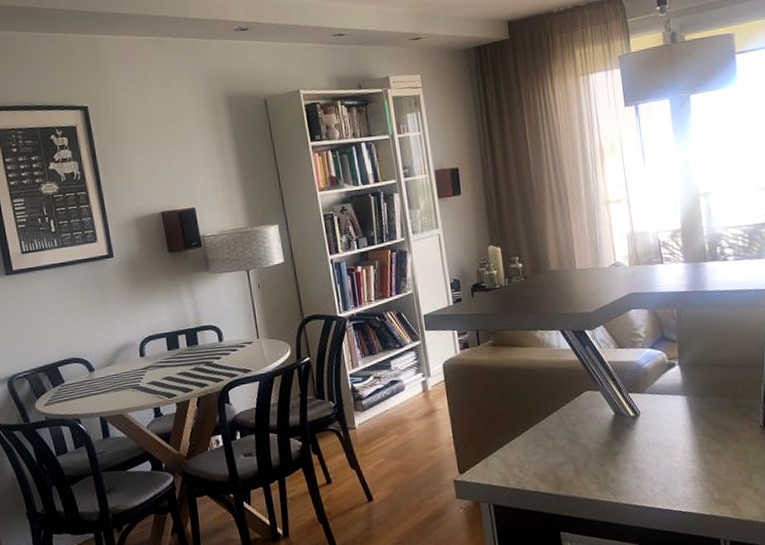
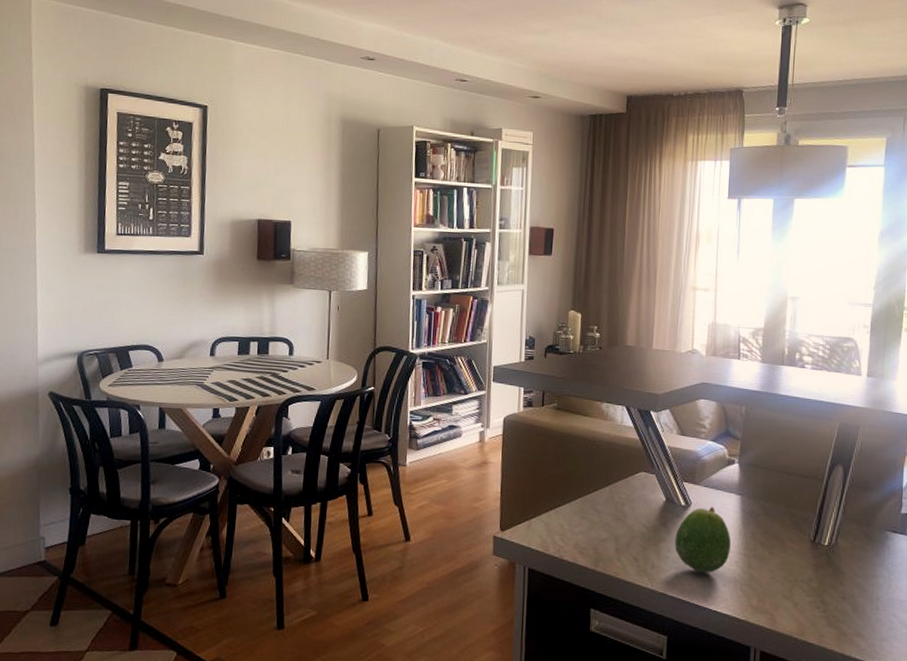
fruit: none [629,411,685,478] -> present [675,506,731,573]

